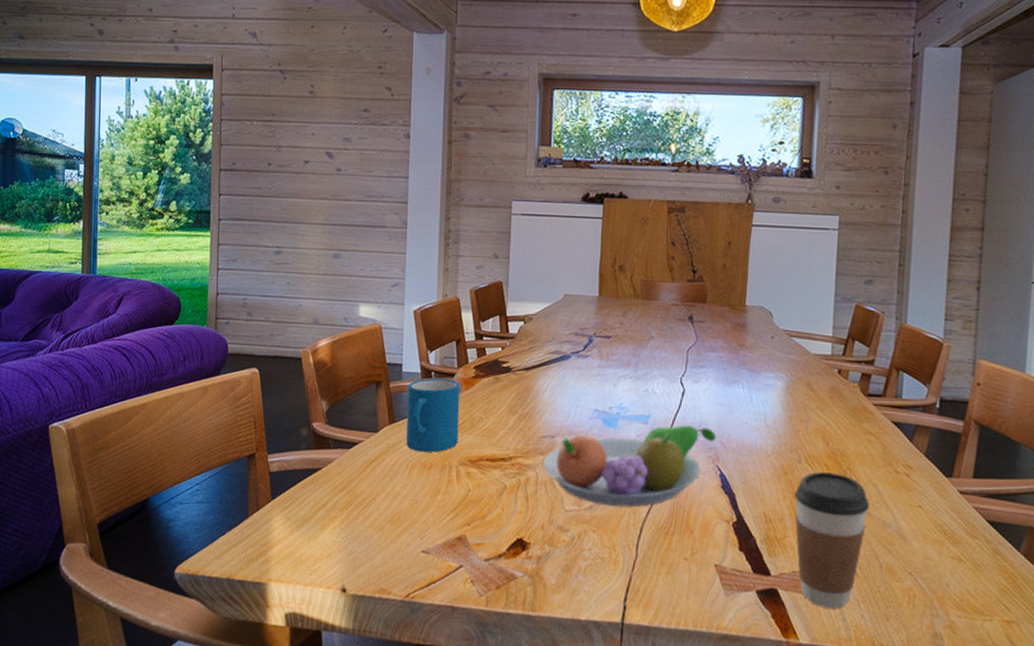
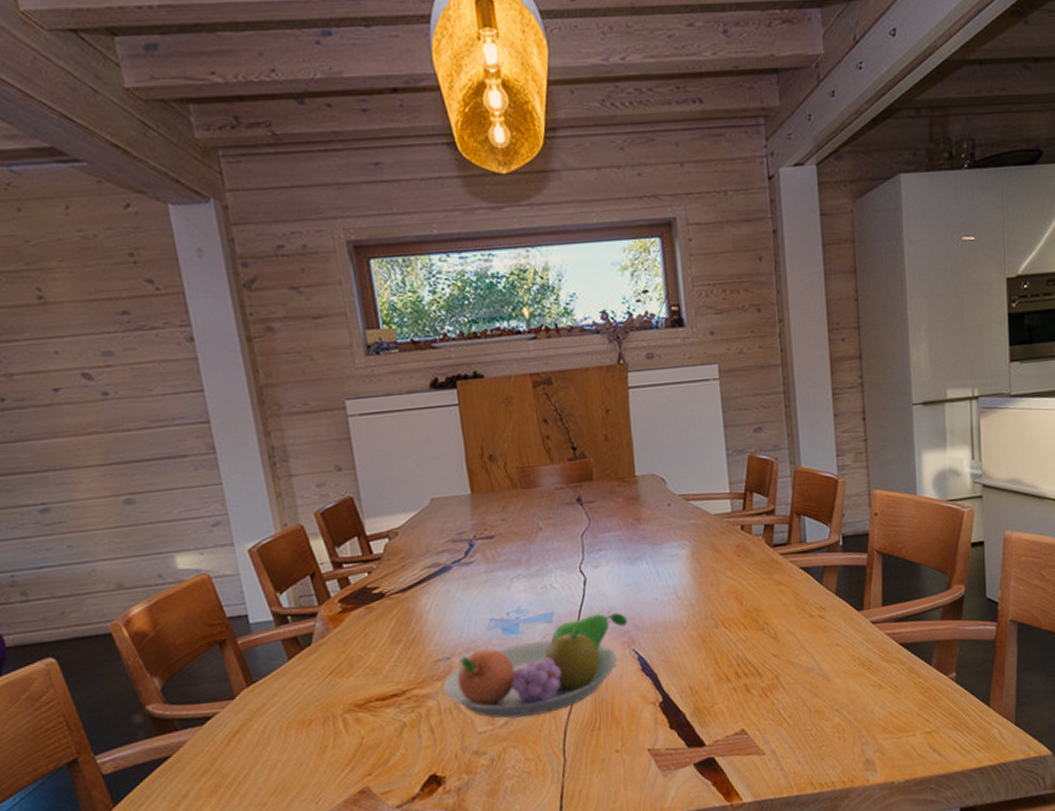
mug: present [406,378,461,452] -> none [260,620,338,710]
coffee cup: present [794,471,869,609] -> none [716,630,790,764]

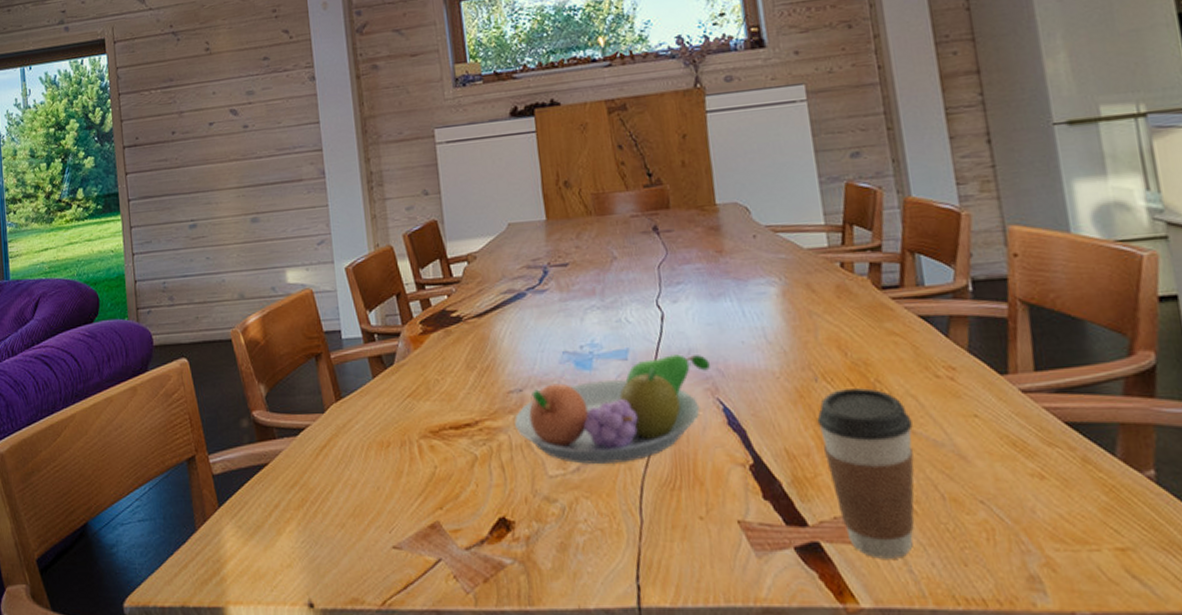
coffee cup: none [716,630,790,764] -> present [817,388,915,559]

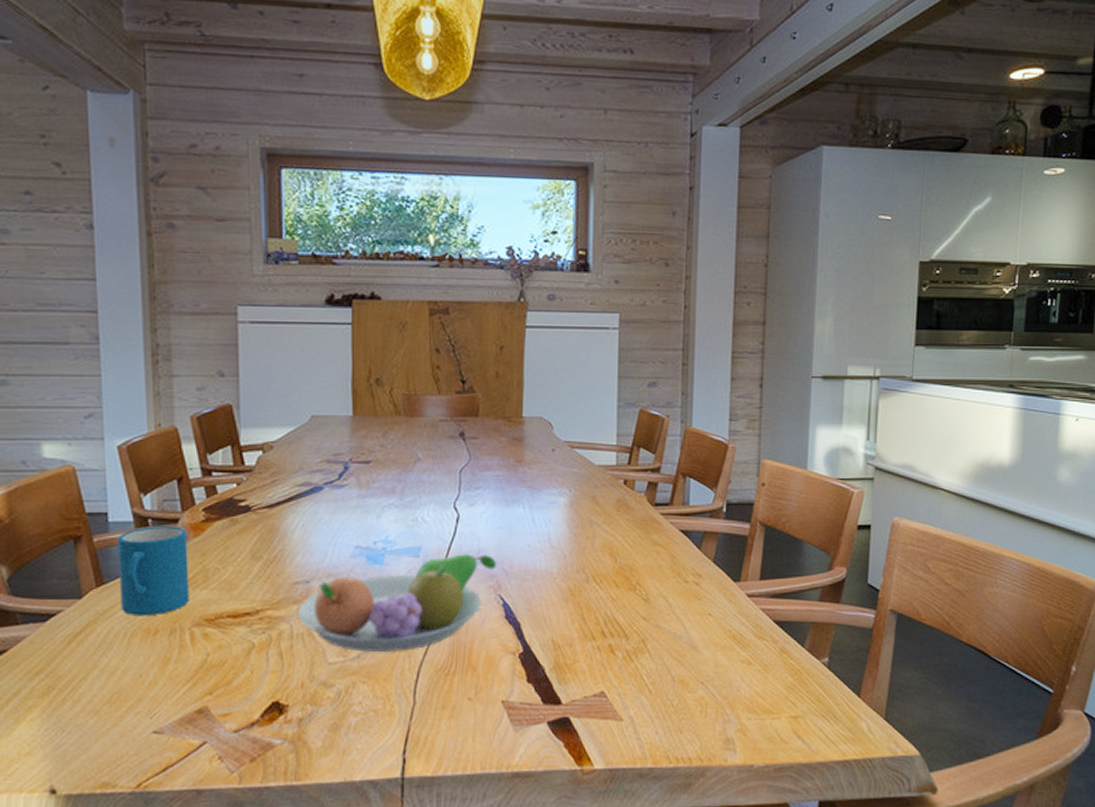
mug: none [350,340,415,429] -> present [117,526,189,616]
coffee cup: present [817,388,915,559] -> none [583,589,660,729]

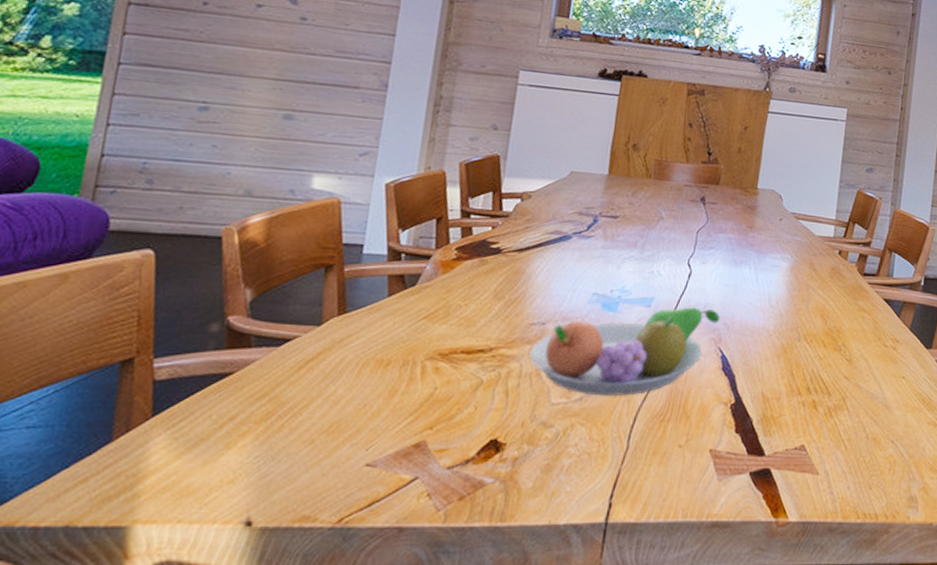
mug: present [117,526,189,616] -> none [358,260,437,347]

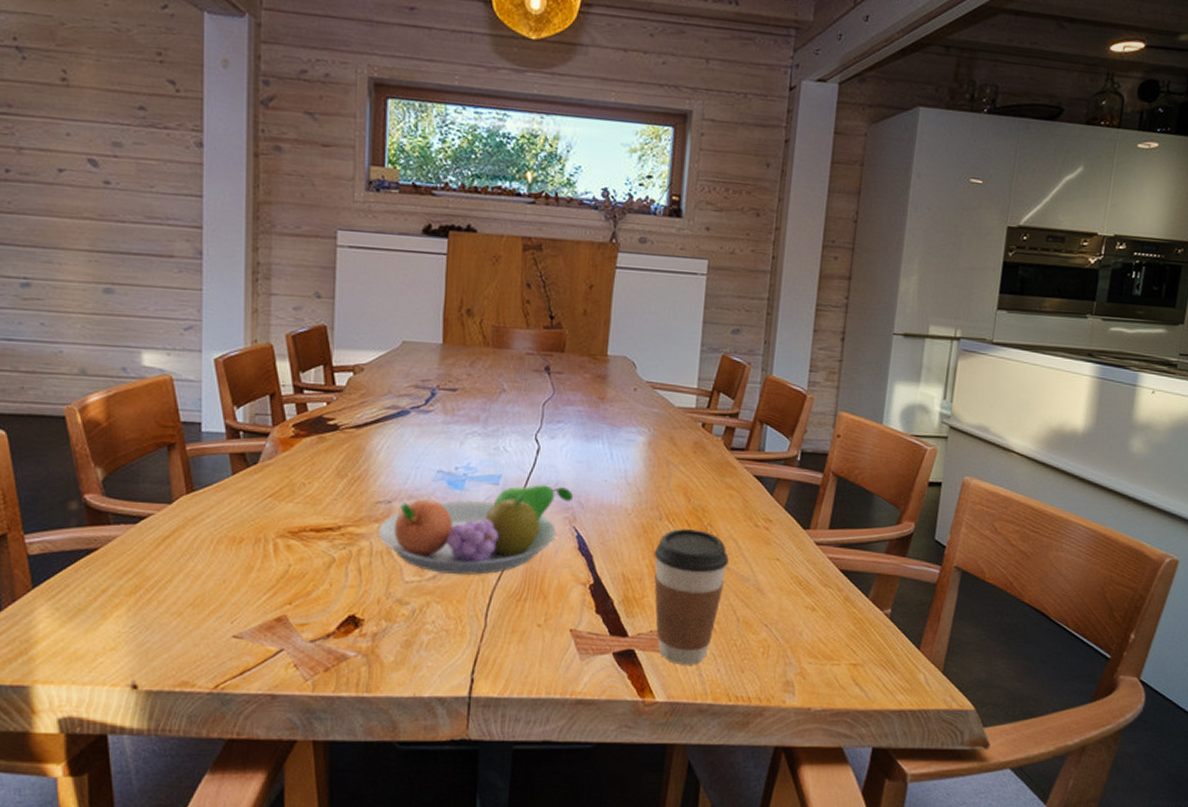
coffee cup: none [791,349,860,483] -> present [654,529,729,665]

